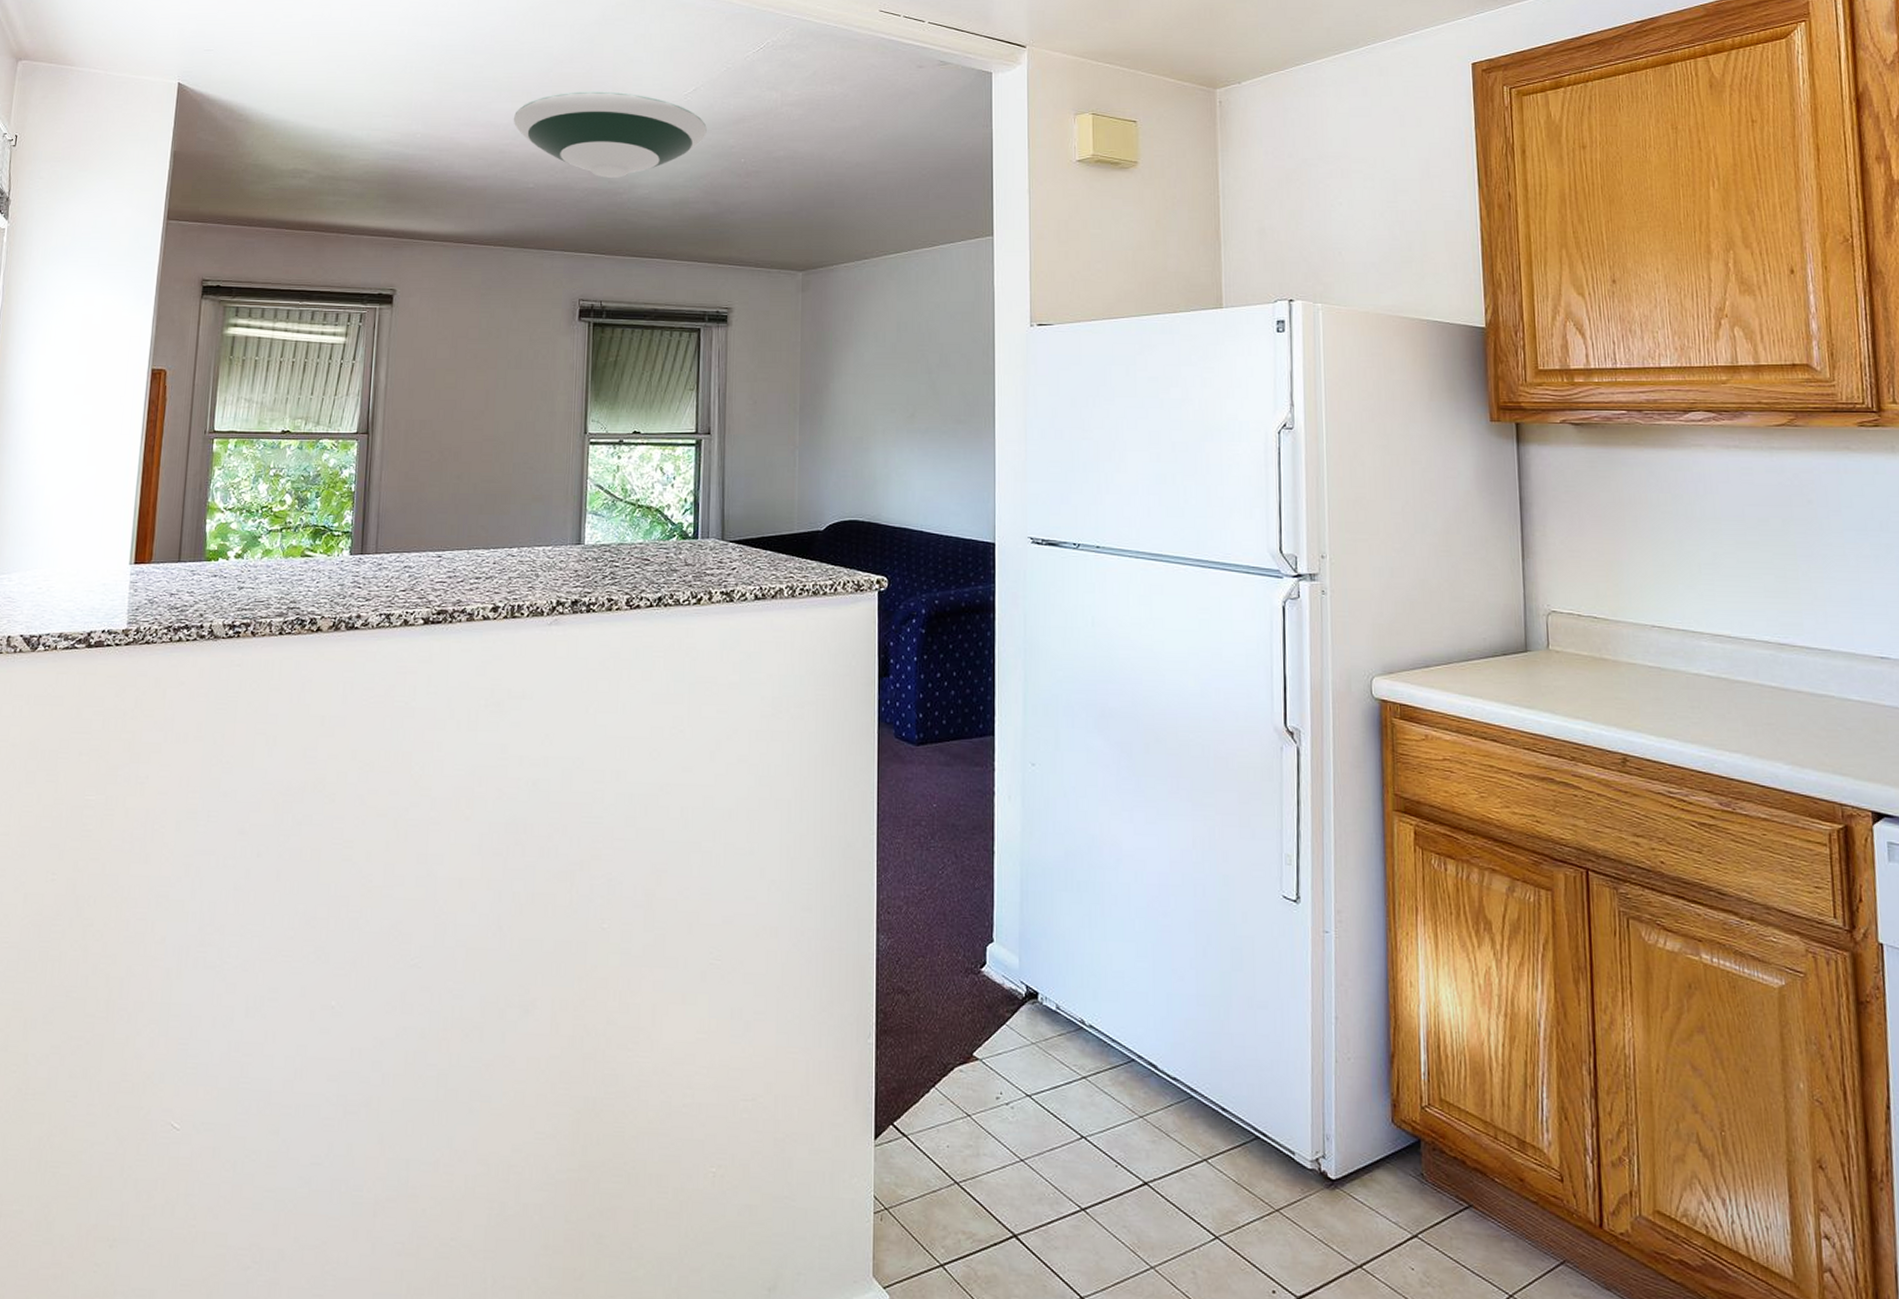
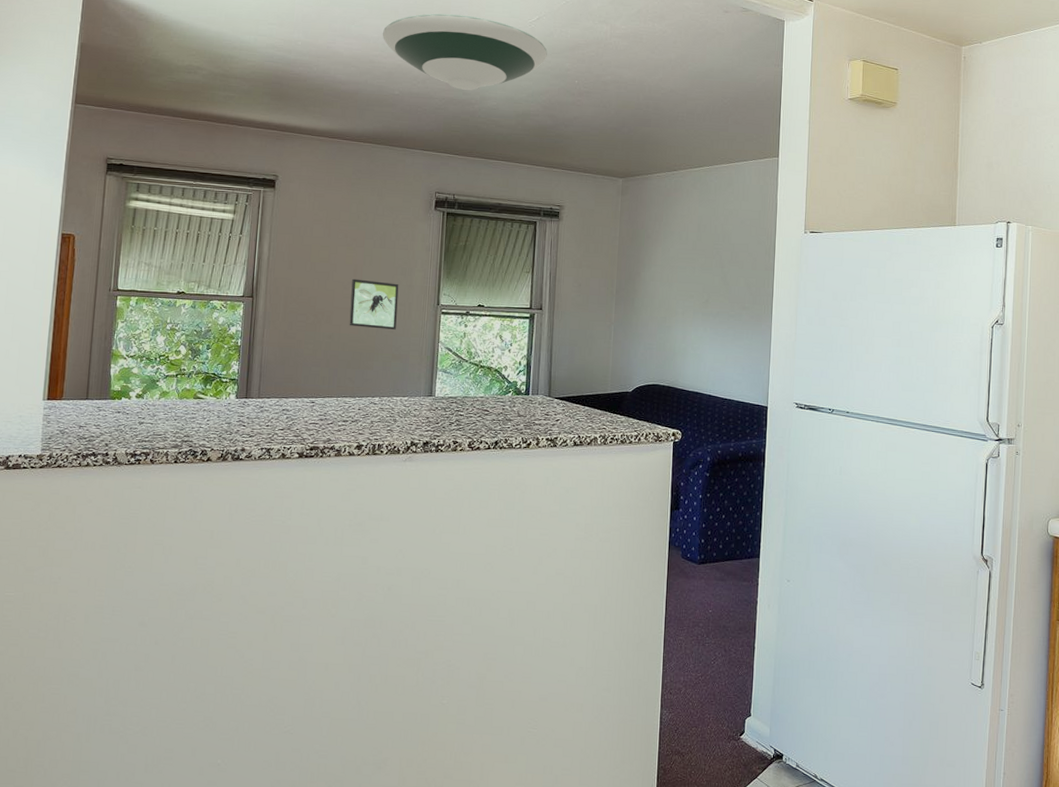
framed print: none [480,406,539,466] -> present [349,278,399,330]

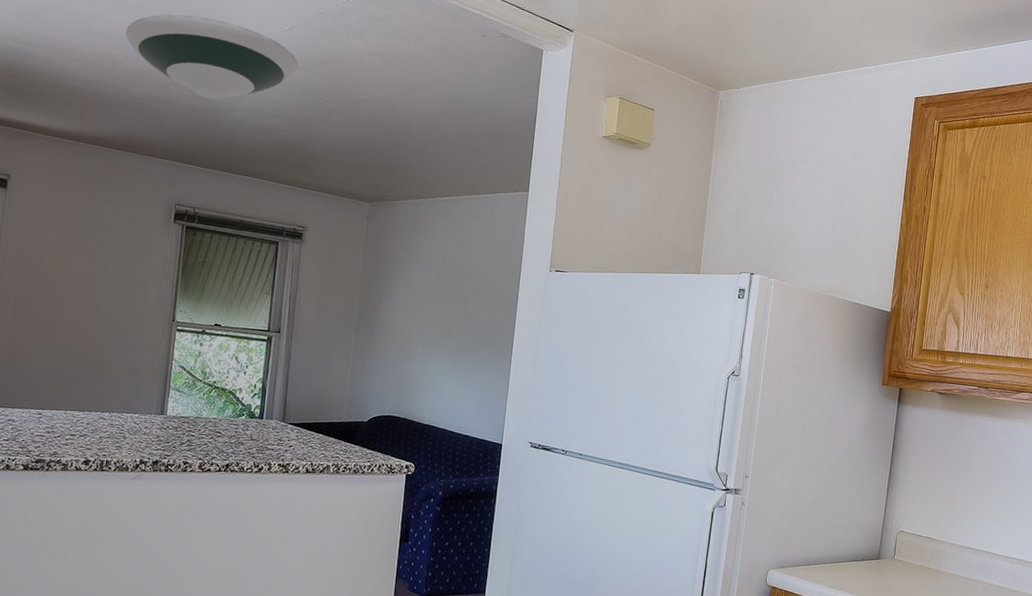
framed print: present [349,278,399,330] -> none [80,288,134,344]

